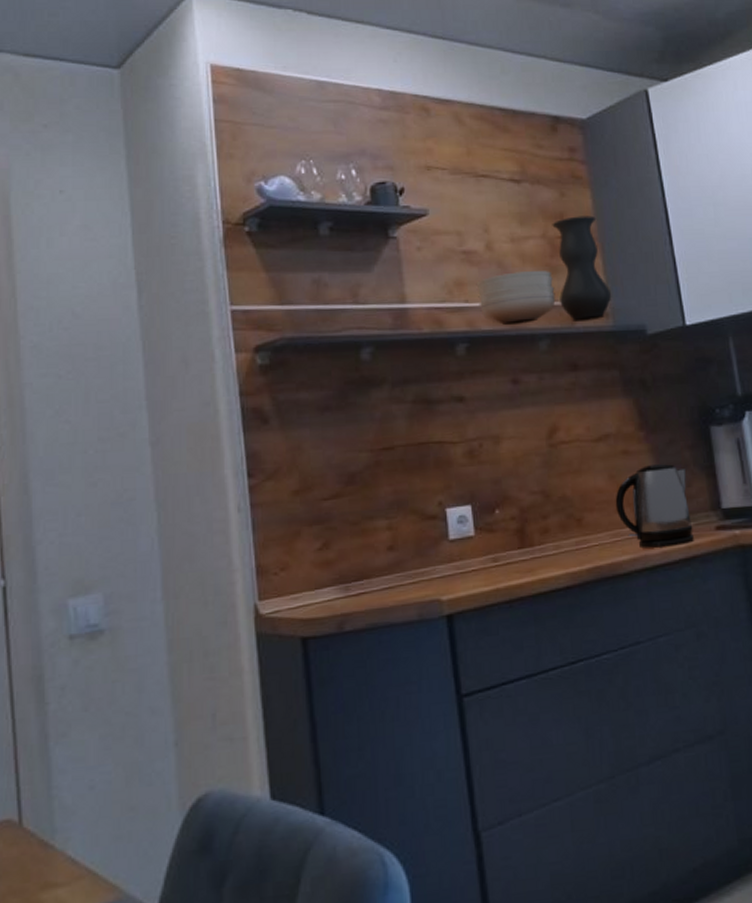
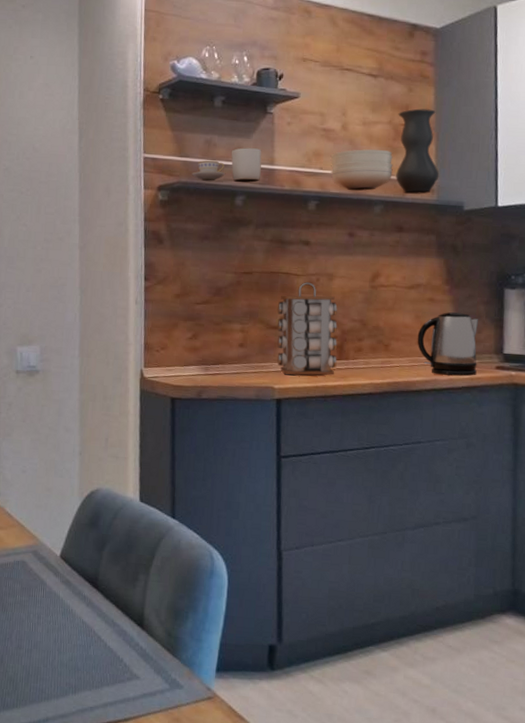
teacup: none [298,305,345,333] -> present [191,160,226,181]
mug: none [348,284,392,331] -> present [231,148,262,183]
spice rack: none [433,450,520,580] -> present [277,282,338,377]

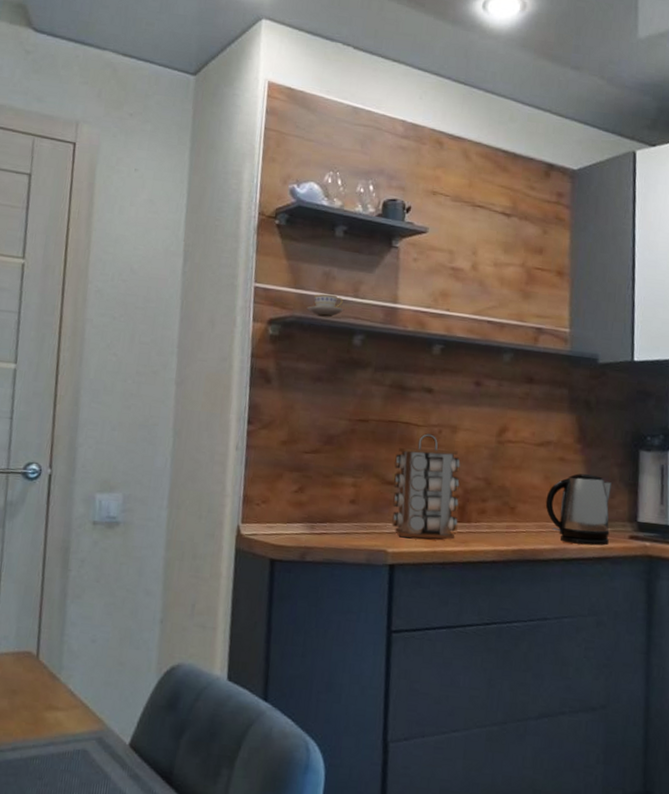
mug: present [231,148,262,183] -> none [350,282,385,322]
bowl: present [330,149,393,192] -> none [458,292,525,337]
vase: present [396,108,440,195] -> none [527,252,574,344]

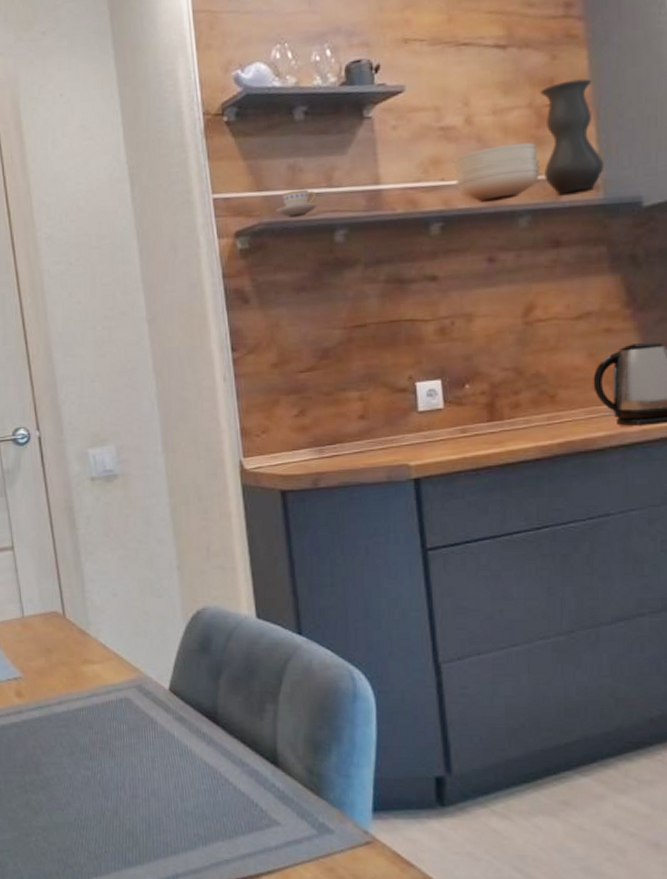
spice rack: present [392,433,461,541] -> none [404,328,488,448]
bowl: none [458,292,525,337] -> present [453,142,540,203]
vase: none [527,252,574,344] -> present [540,78,605,197]

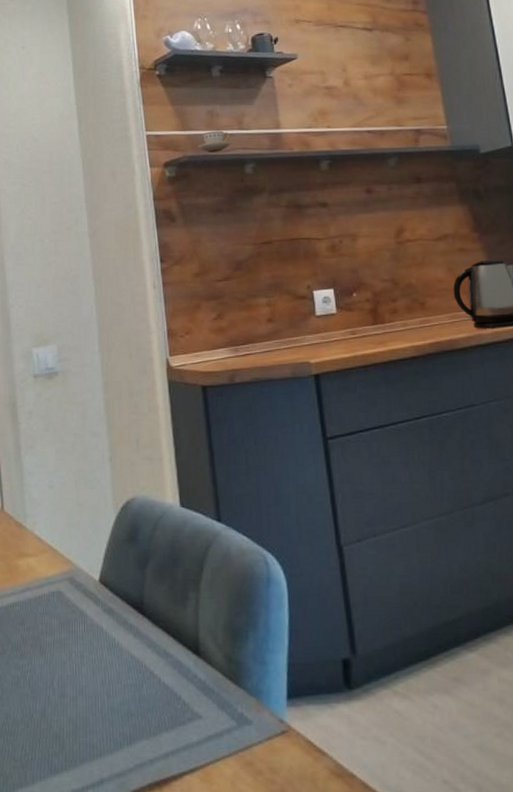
bowl: present [453,142,540,203] -> none [336,101,402,147]
vase: present [540,78,605,197] -> none [398,56,450,144]

